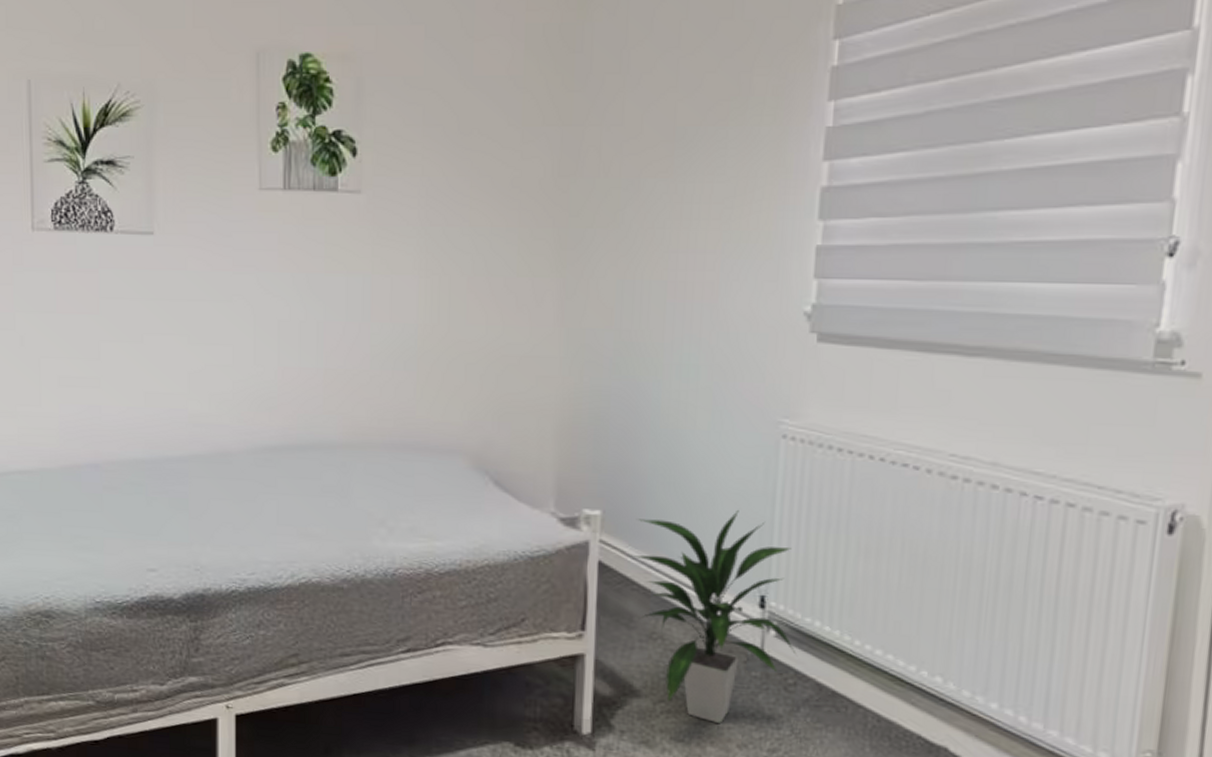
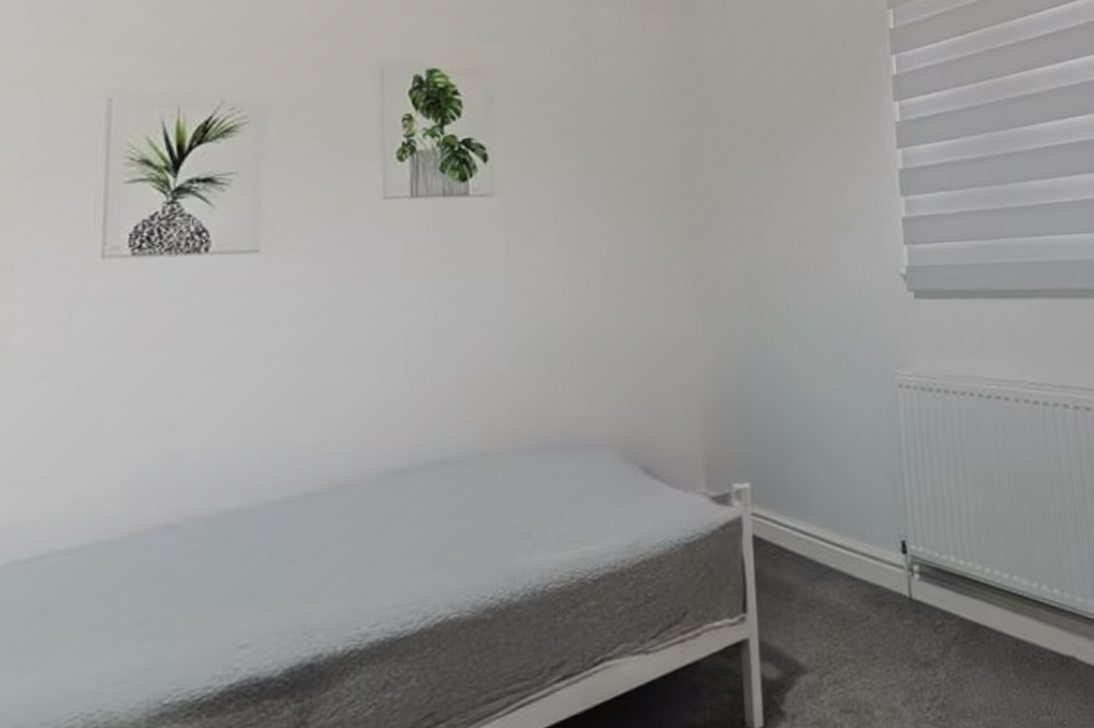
indoor plant: present [631,510,797,723] -> none [782,461,940,684]

